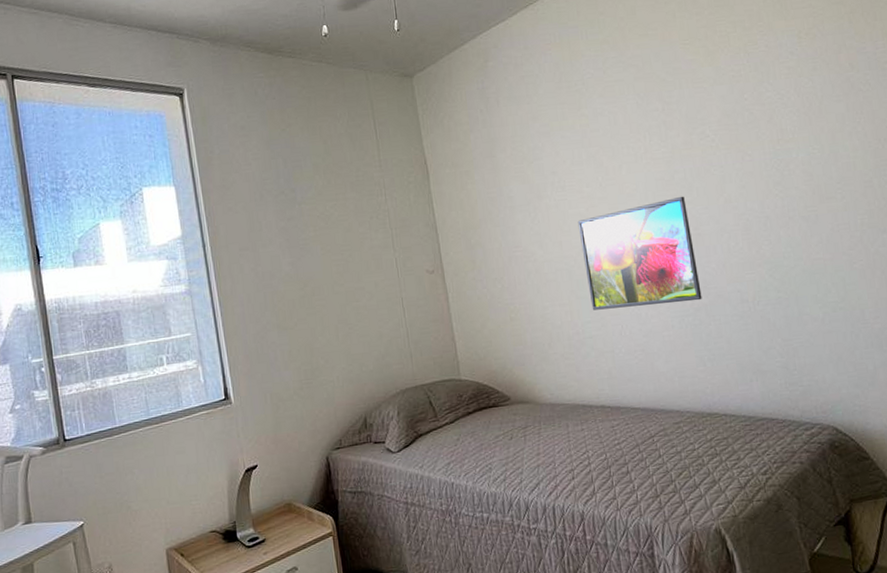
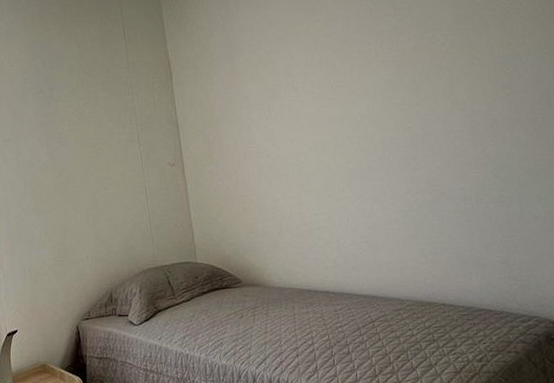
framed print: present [577,196,702,310] -> none [309,98,426,204]

